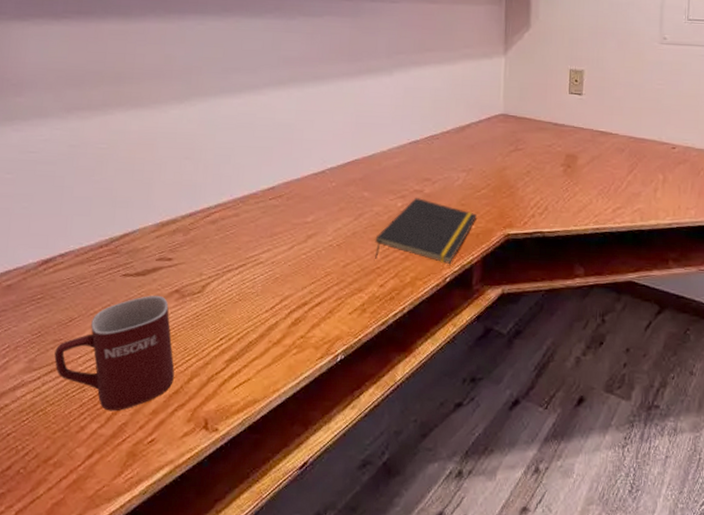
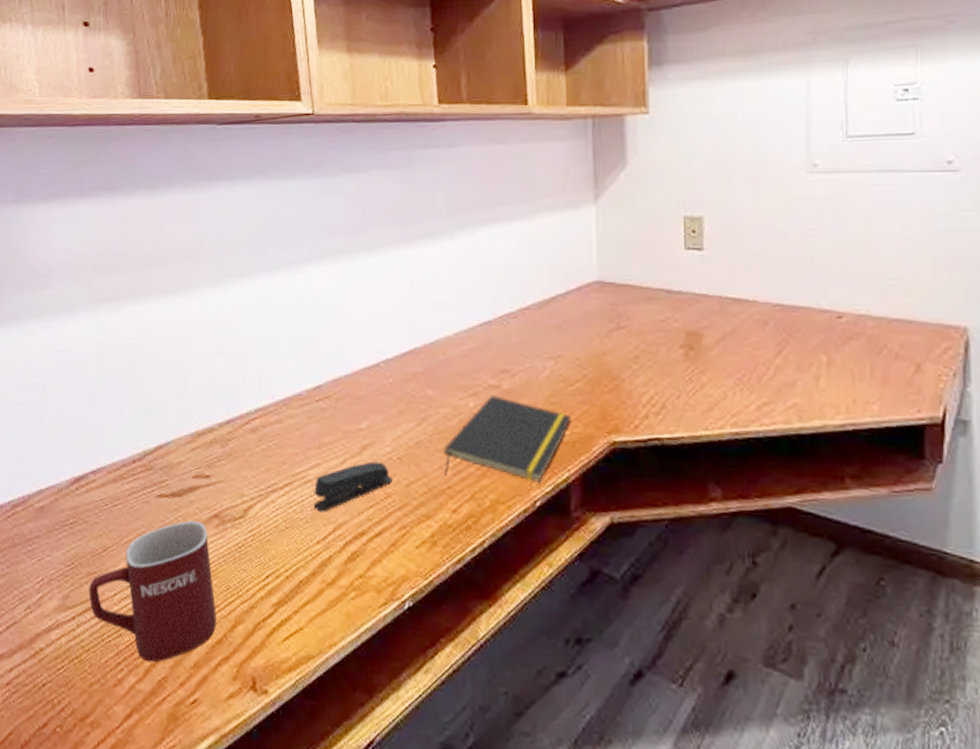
stapler: none [264,247,332,288] -> present [313,461,392,513]

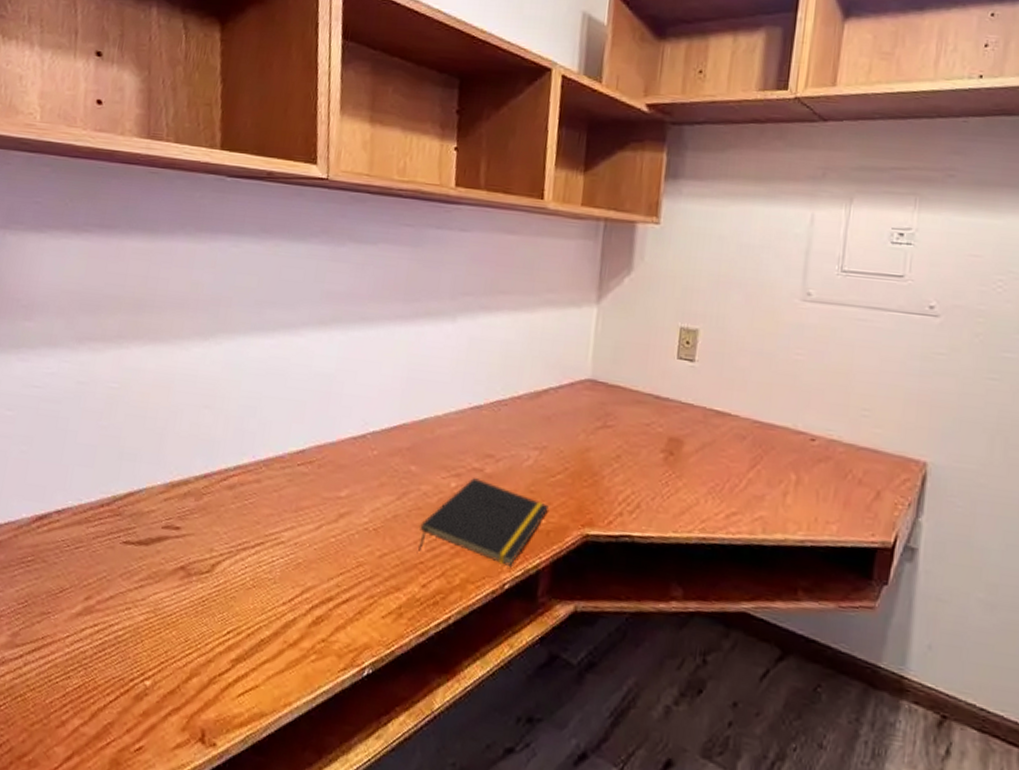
mug: present [88,520,217,663] -> none [39,570,172,708]
stapler: present [313,461,392,513] -> none [283,529,366,575]

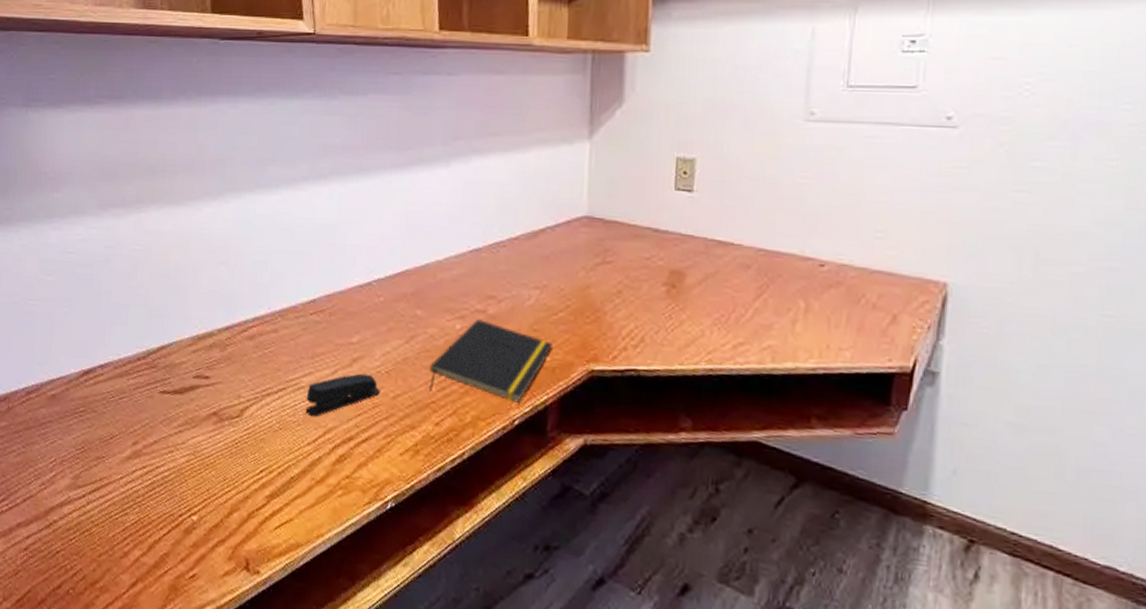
stapler: none [283,529,366,575] -> present [305,373,380,418]

